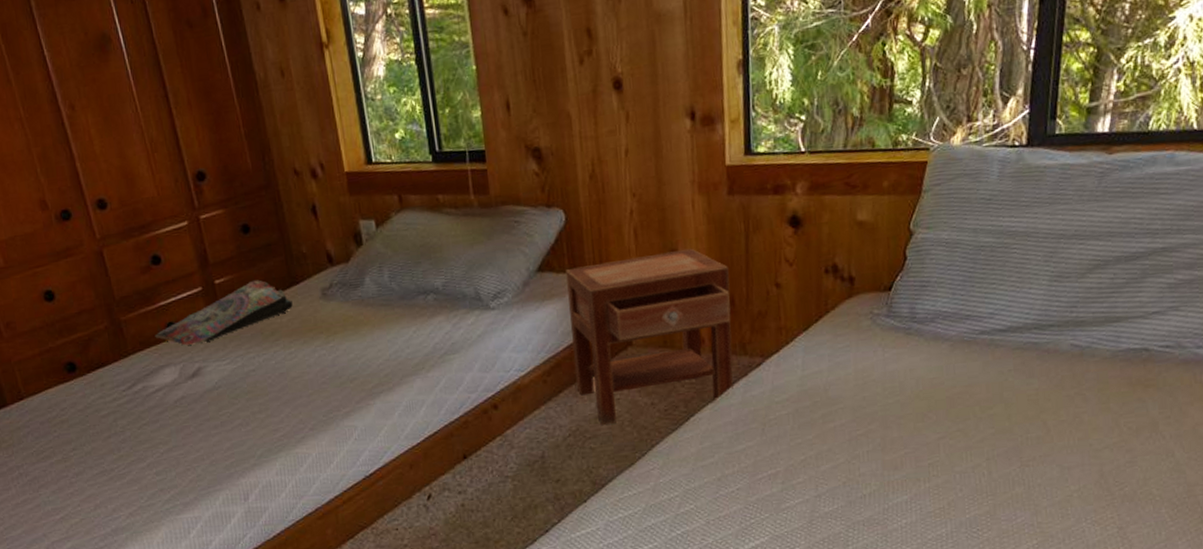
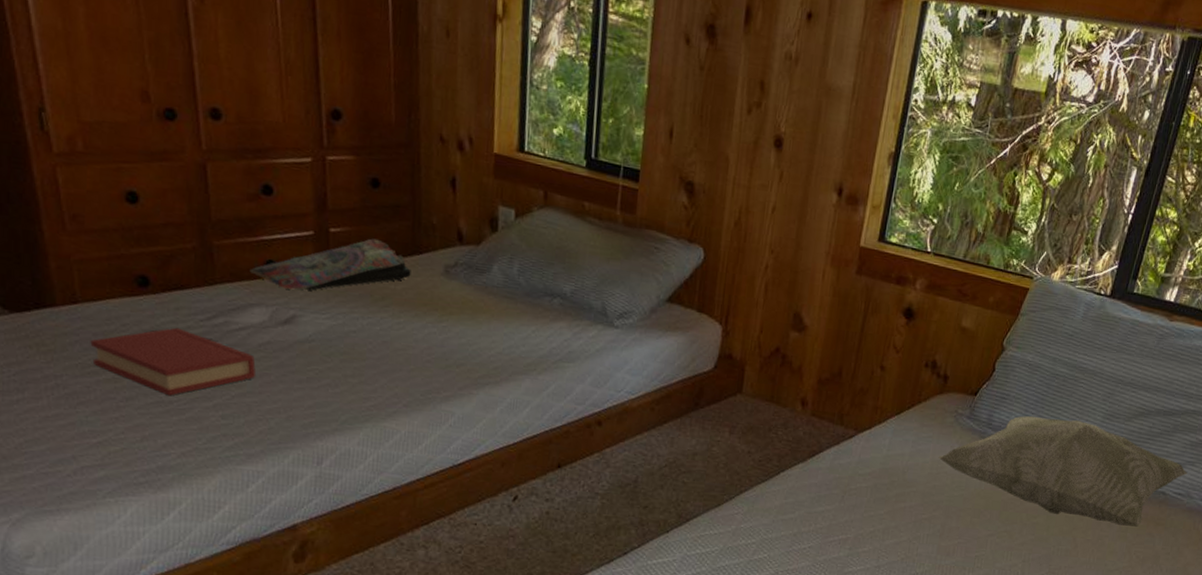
hardback book: none [39,401,177,465] -> present [90,327,256,396]
nightstand: present [566,248,733,426] -> none [681,306,844,463]
decorative pillow: none [861,290,1172,400] -> present [938,416,1188,527]

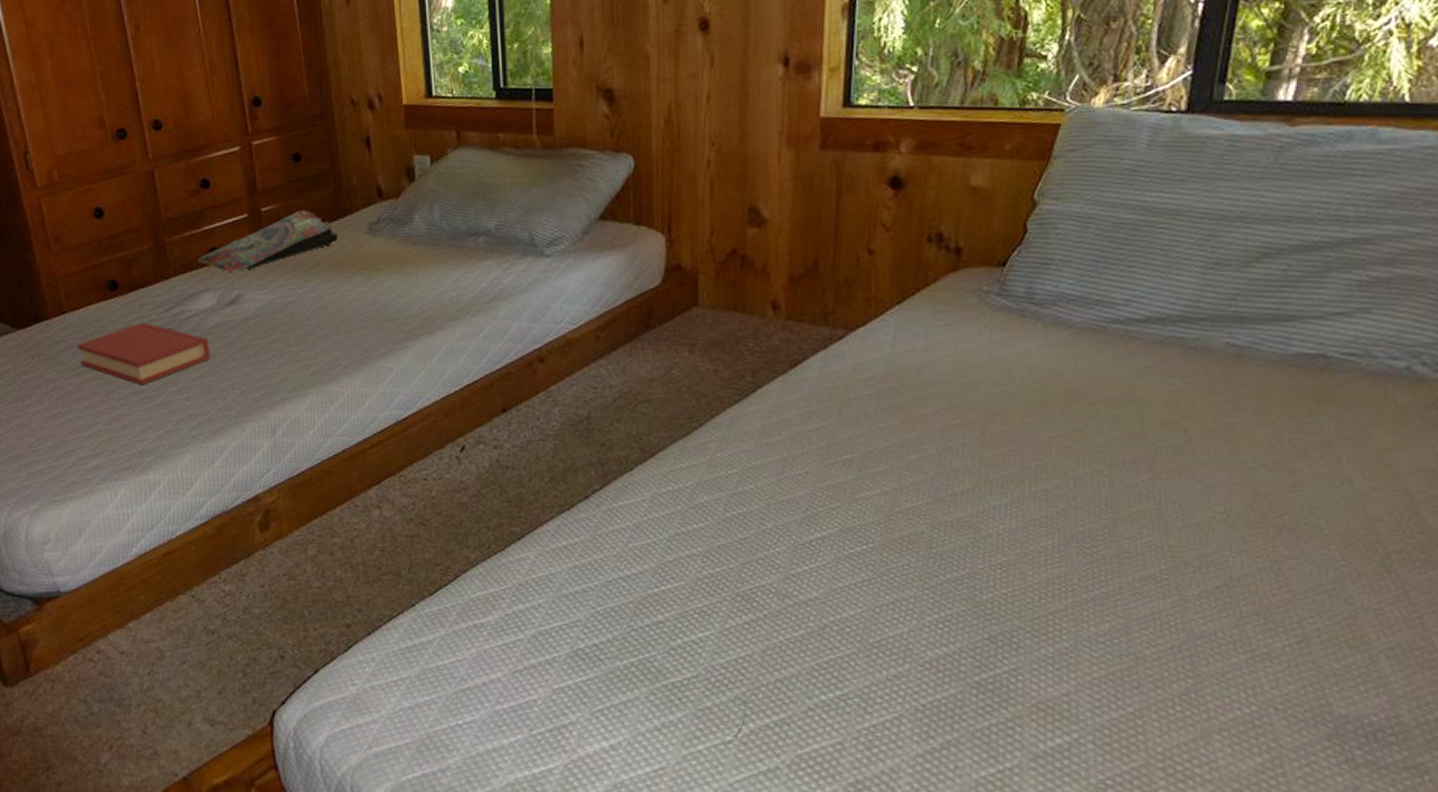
decorative pillow: present [938,416,1188,527] -> none [963,277,1360,406]

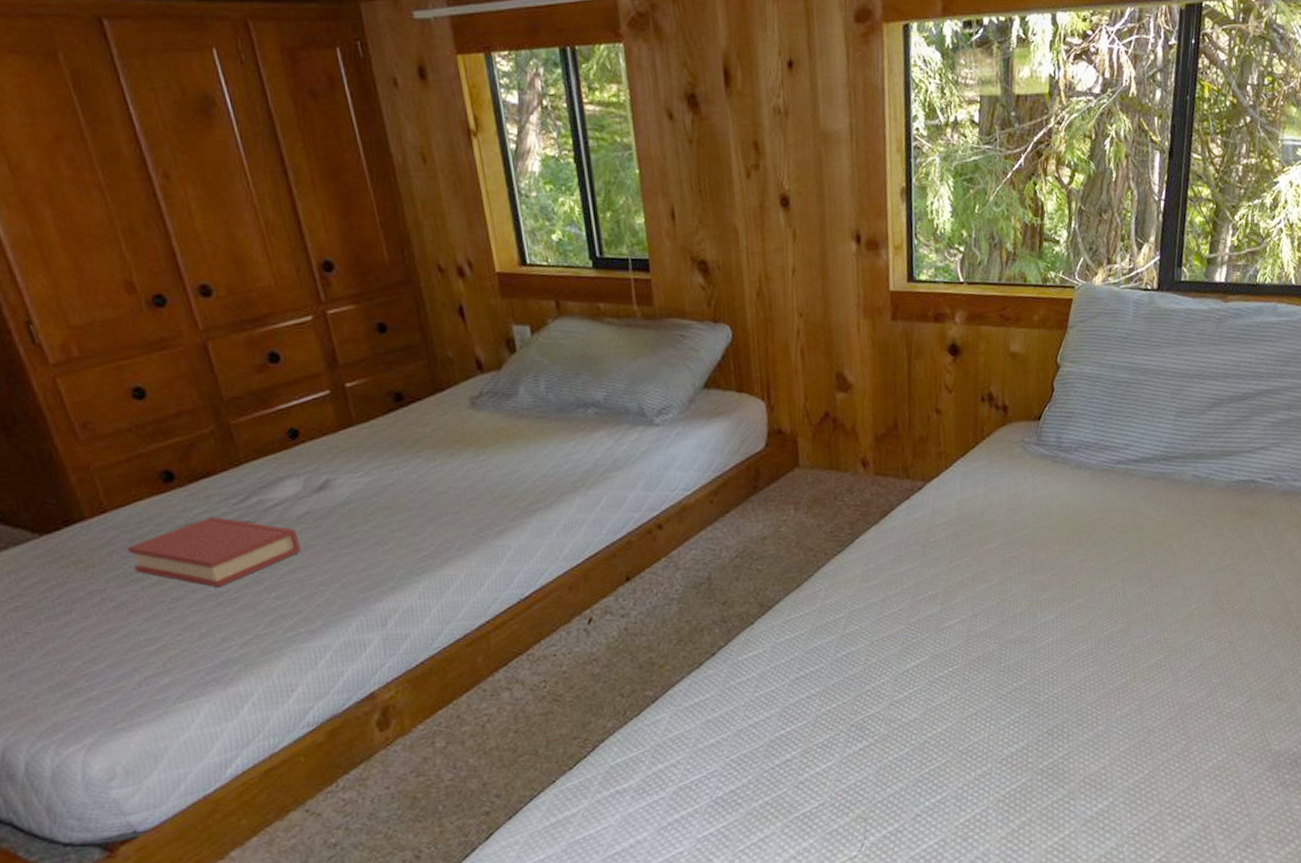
cushion: present [197,210,338,272] -> none [273,385,437,455]

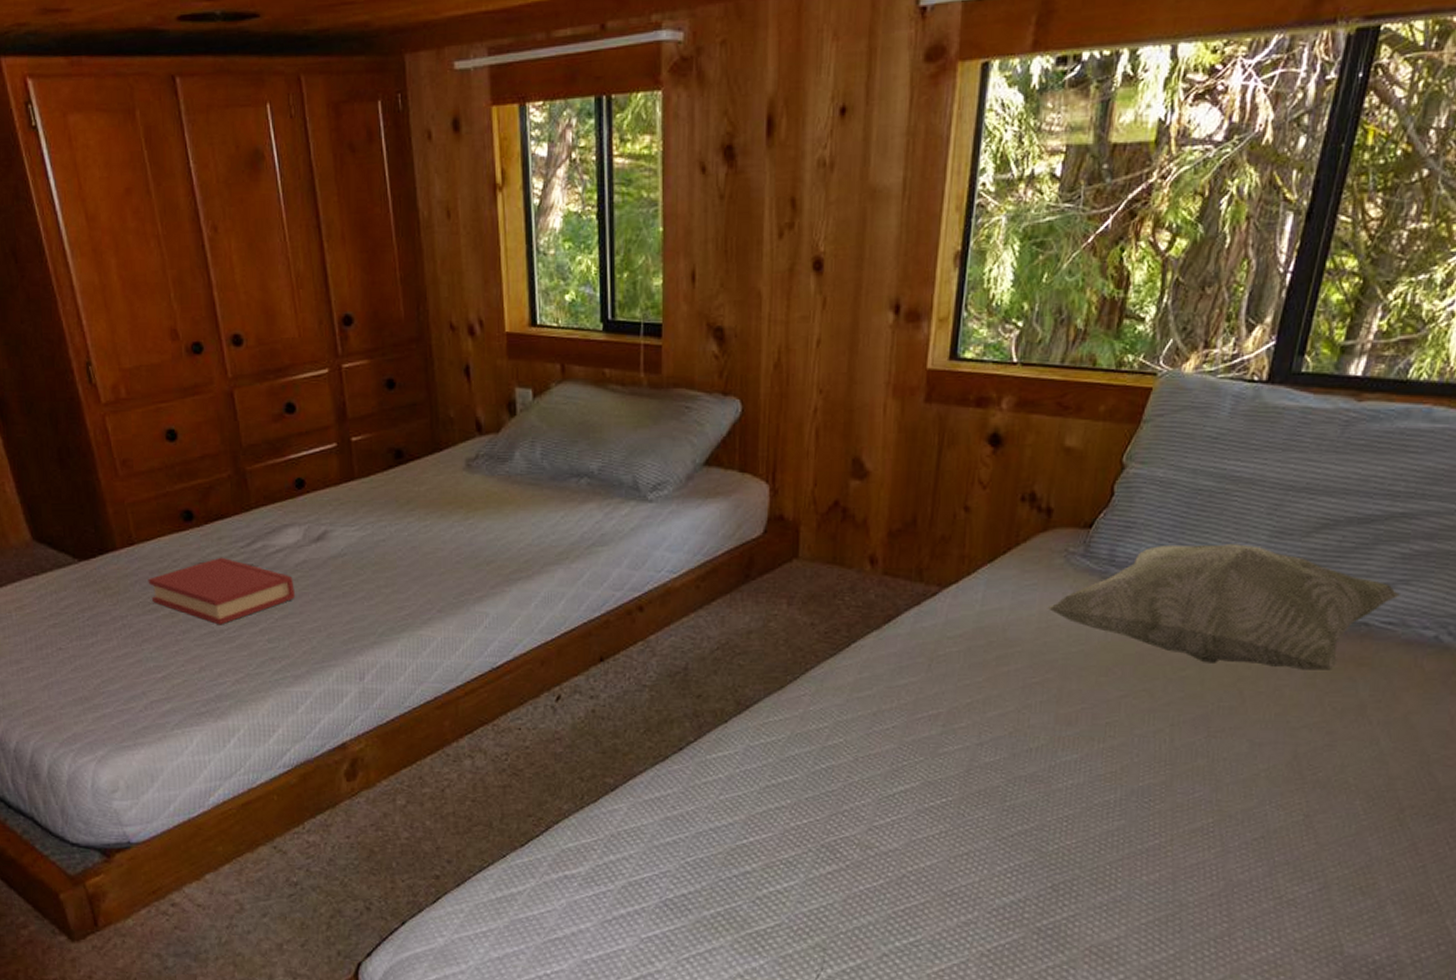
decorative pillow: none [1014,424,1274,526] -> present [1047,544,1400,670]

